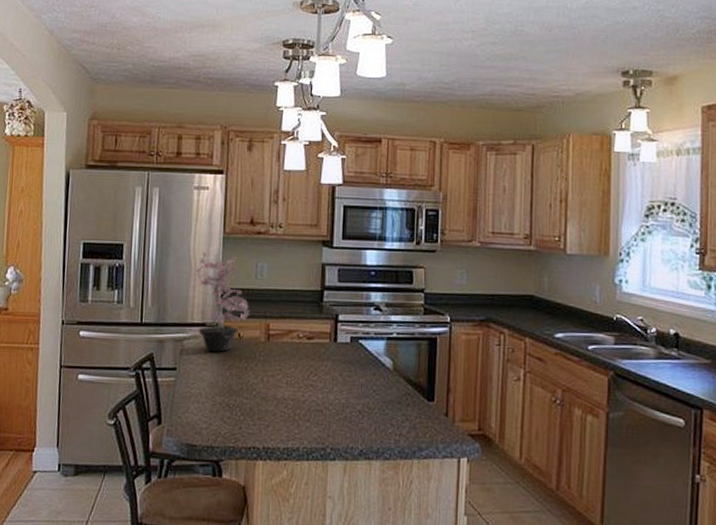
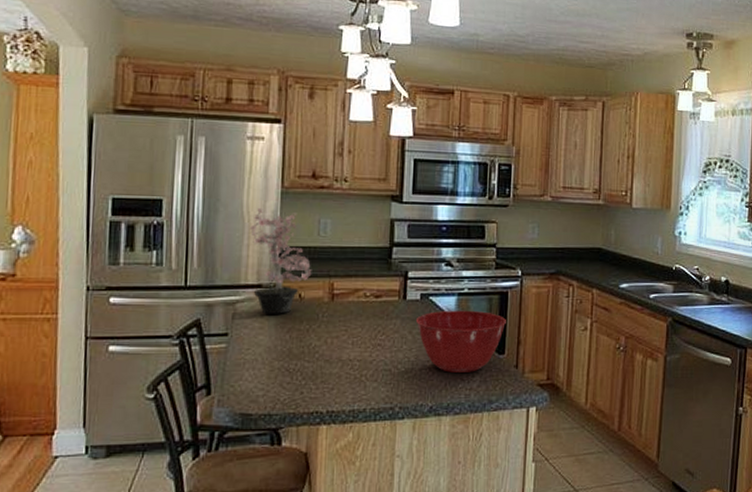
mixing bowl: none [346,354,435,418] -> present [415,310,506,373]

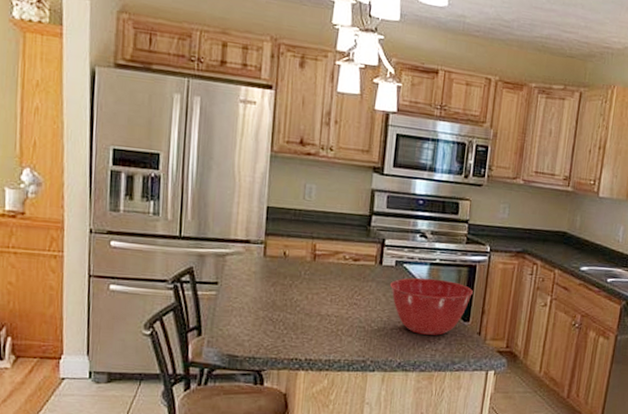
potted plant: present [249,207,312,314] -> none [239,168,297,269]

